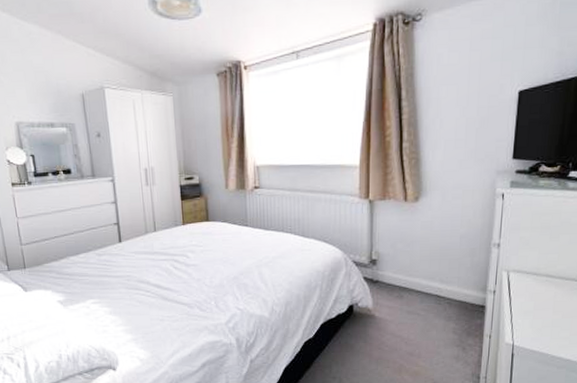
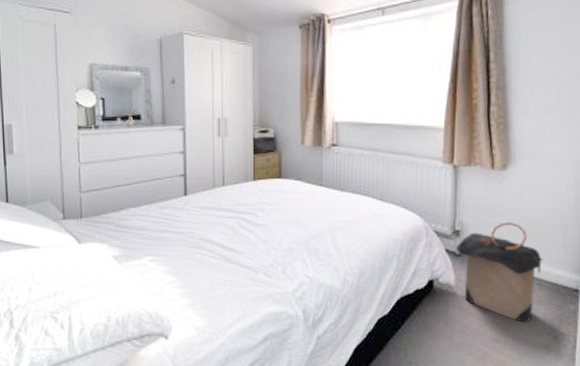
laundry hamper: none [372,250,453,337] -> present [455,222,543,323]

